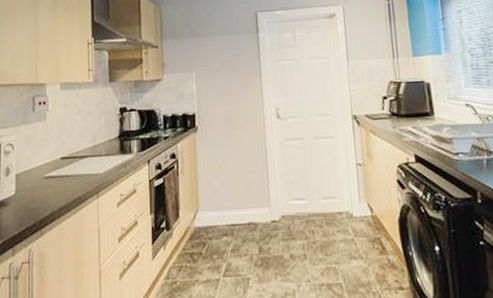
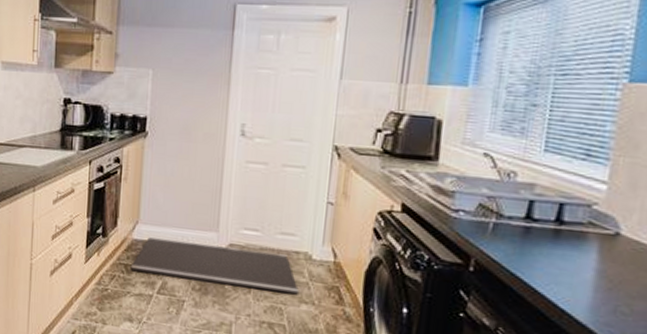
door mat: none [195,217,347,259] -> present [130,236,299,295]

